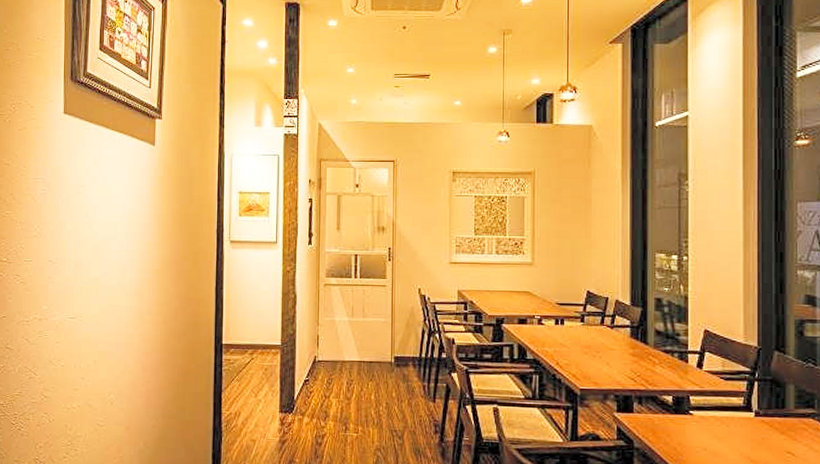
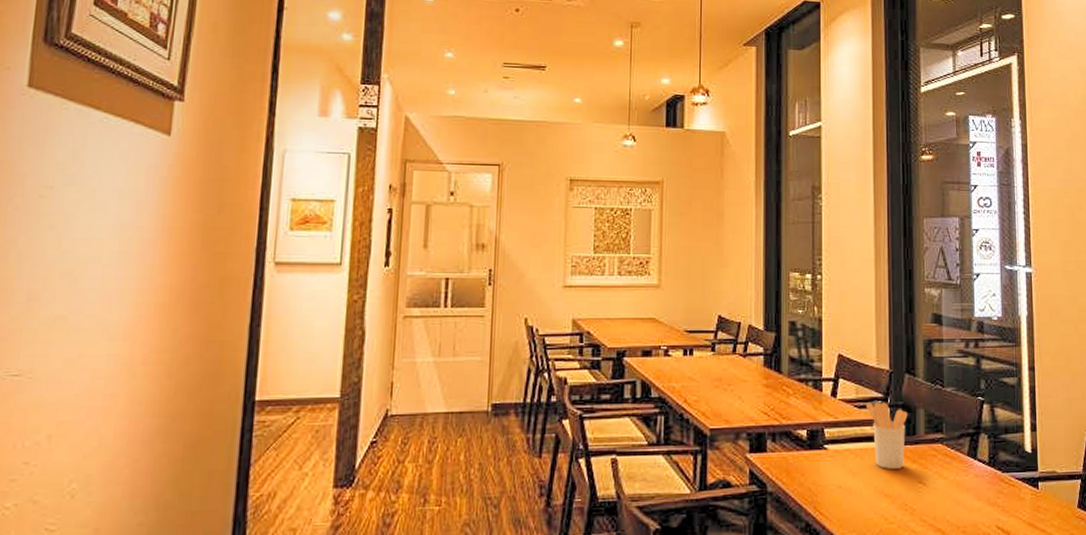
utensil holder: none [733,375,777,438] -> present [866,402,908,469]

